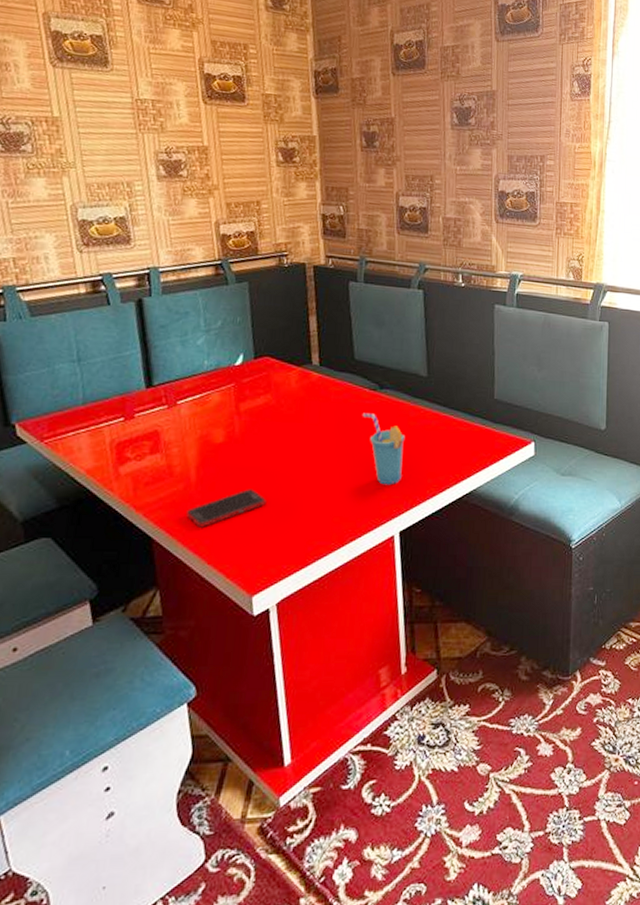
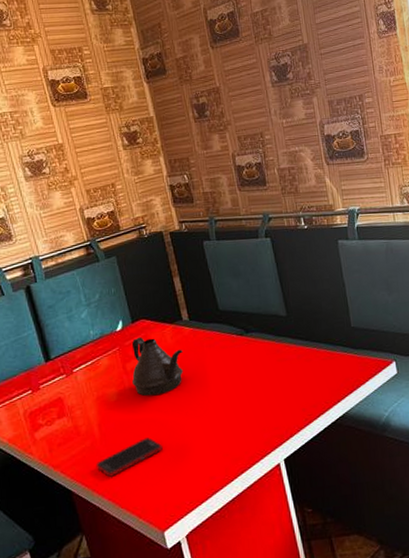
teapot: none [244,375,307,443] -> present [131,337,183,396]
cup: present [362,413,406,485] -> none [233,356,278,419]

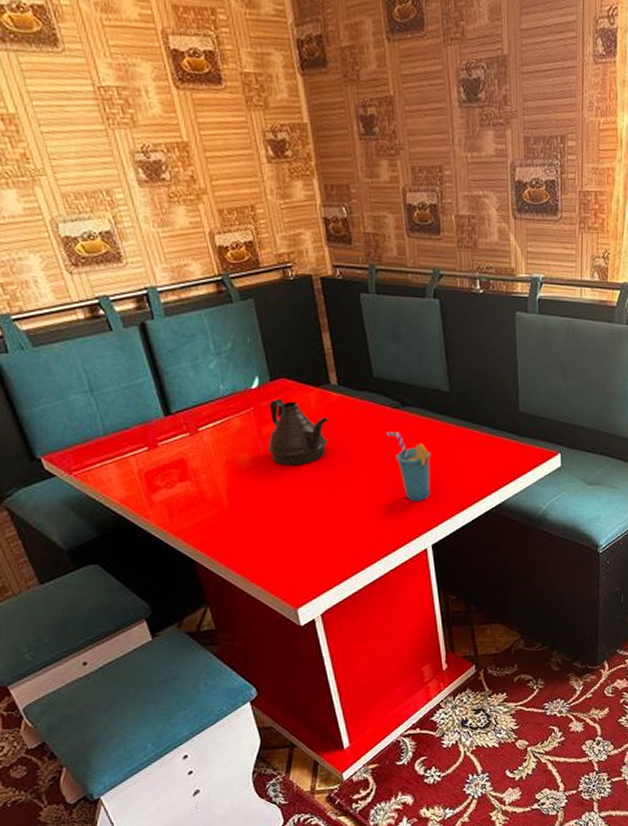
cell phone: present [95,437,163,477] -> none [223,511,300,549]
cup: none [233,356,278,419] -> present [386,431,431,502]

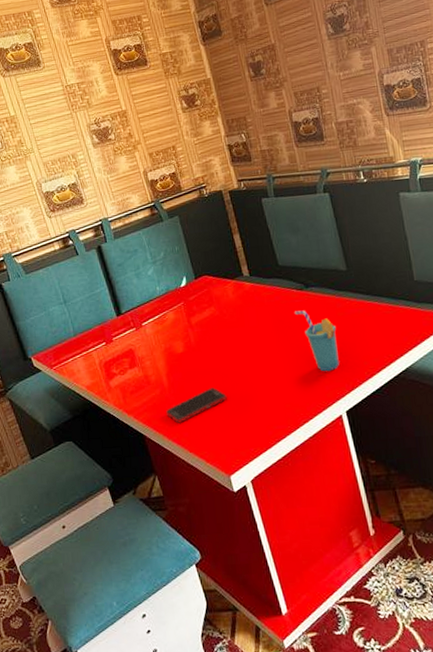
cell phone: none [223,511,300,549] -> present [165,387,227,423]
teapot: present [268,398,328,466] -> none [195,292,245,349]

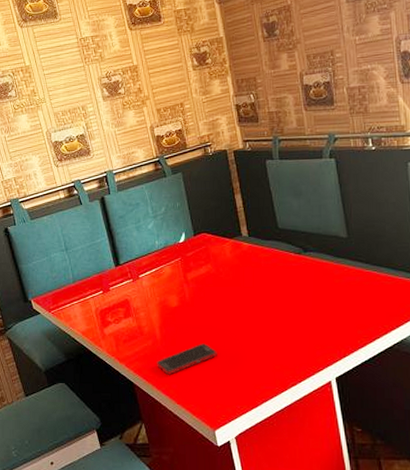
cup: present [294,310,340,372] -> none [290,274,333,337]

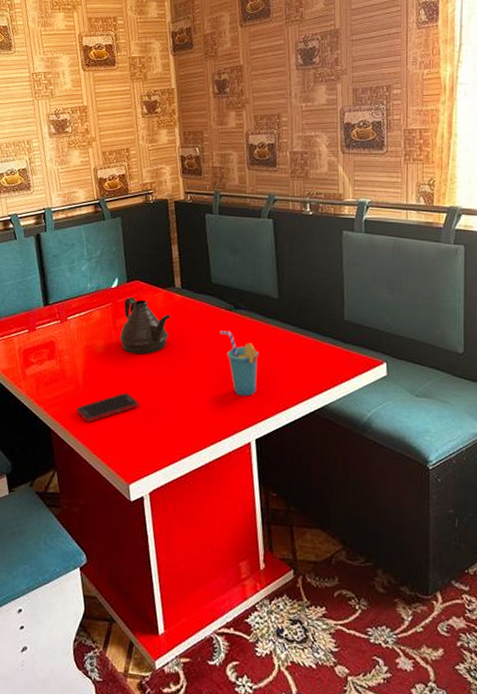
teapot: none [192,249,241,305] -> present [120,296,171,355]
cup: none [290,274,333,337] -> present [219,330,259,397]

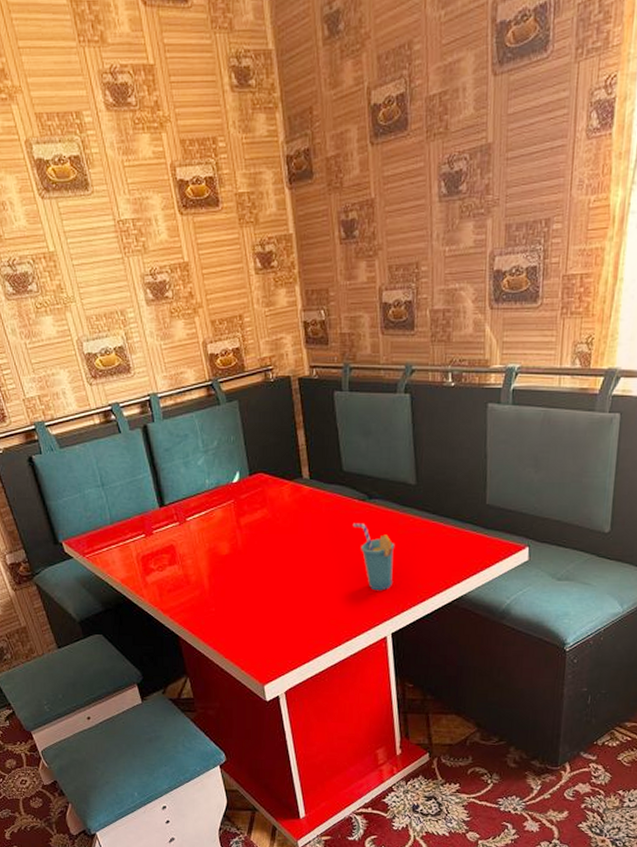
cell phone: present [75,392,139,423] -> none [203,595,270,628]
teapot: present [120,296,171,355] -> none [245,491,300,554]

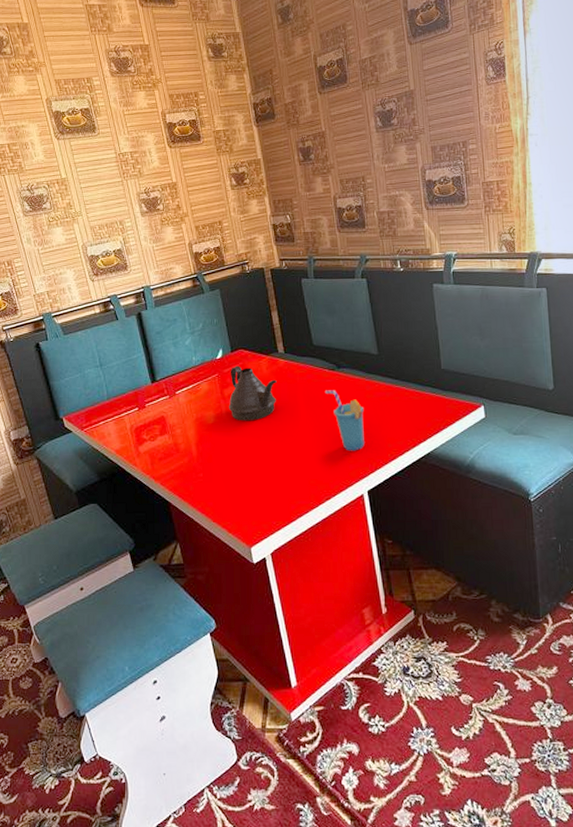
teapot: none [245,491,300,554] -> present [229,365,277,421]

